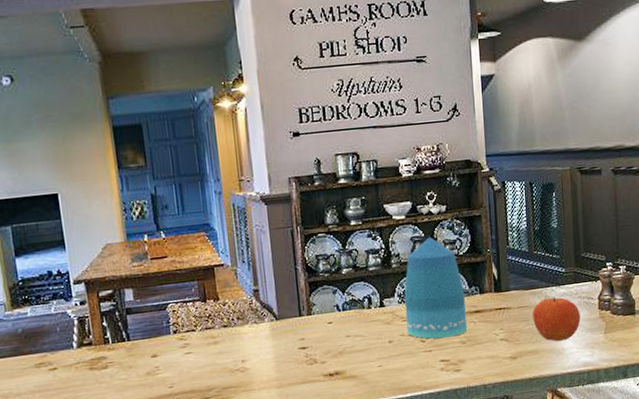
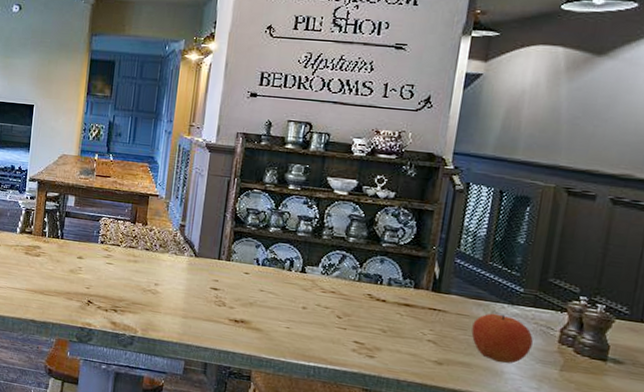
vase: present [404,237,467,339] -> none [324,219,397,323]

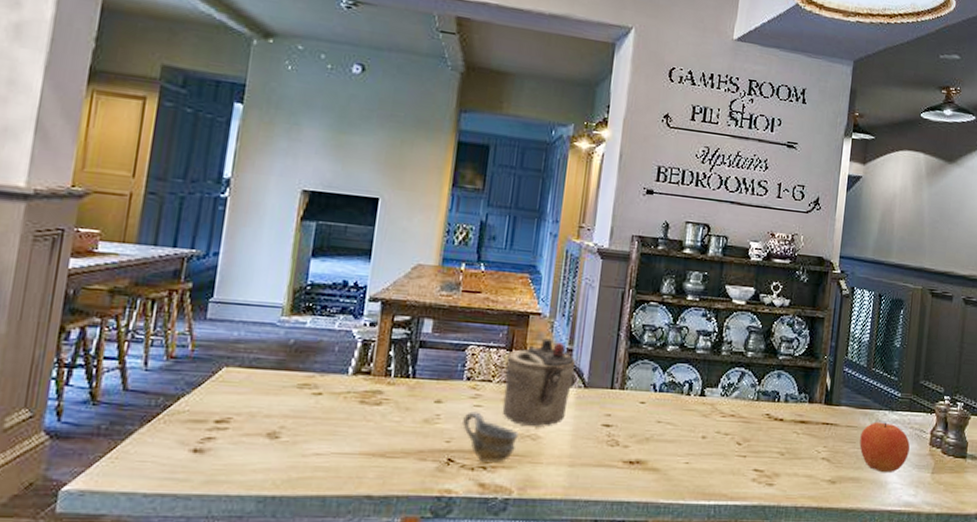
cup: none [98,267,142,308] -> present [463,411,519,462]
teapot: none [128,215,189,285] -> present [502,338,577,427]

